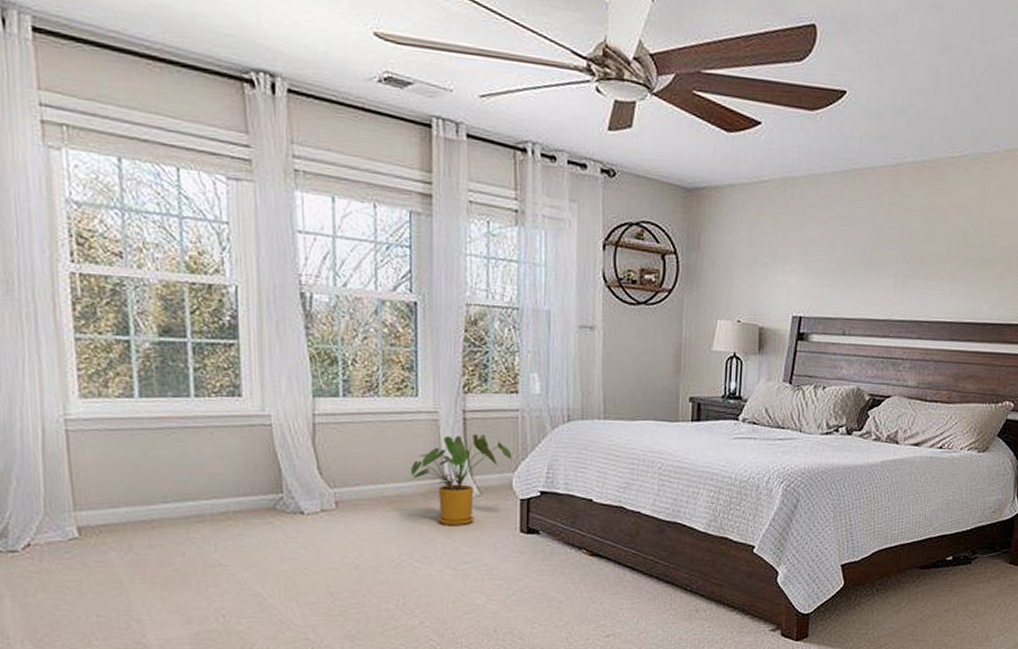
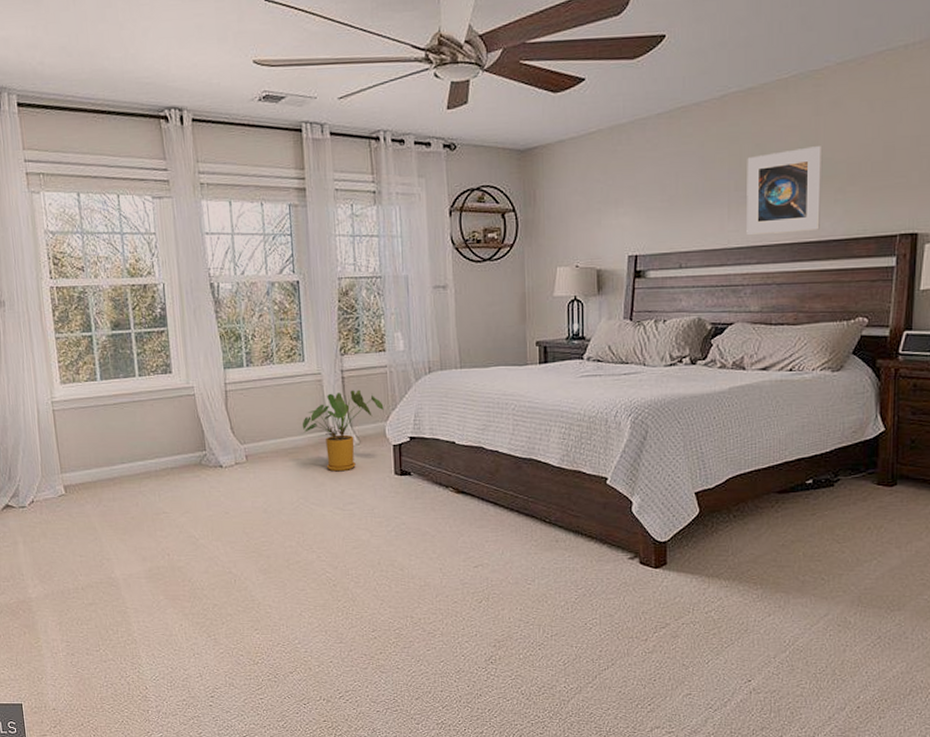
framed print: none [910,228,987,312] -> present [746,146,823,236]

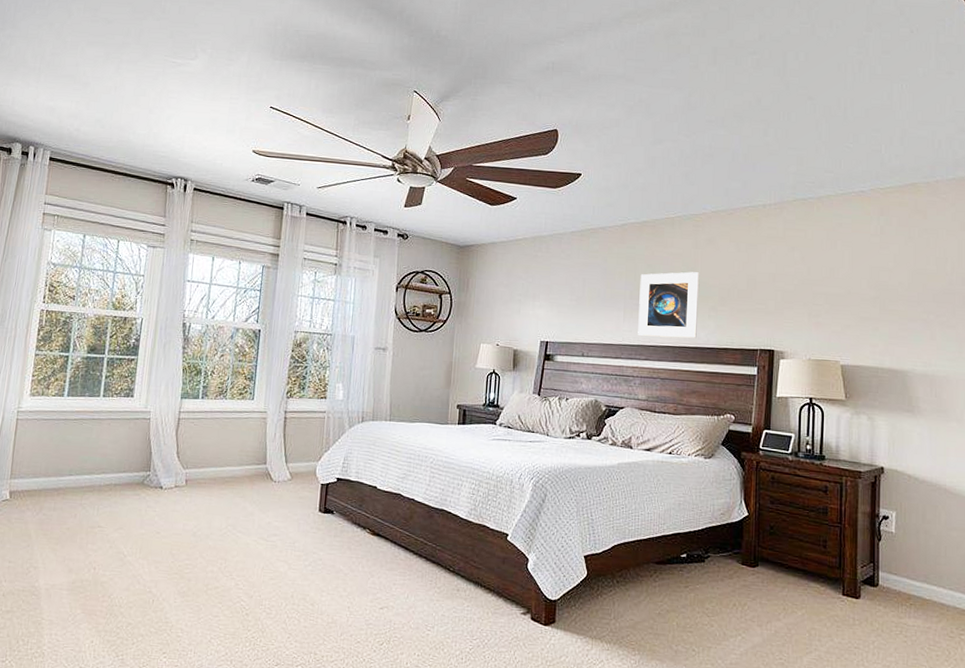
house plant: present [302,389,384,472] -> none [242,429,318,504]

